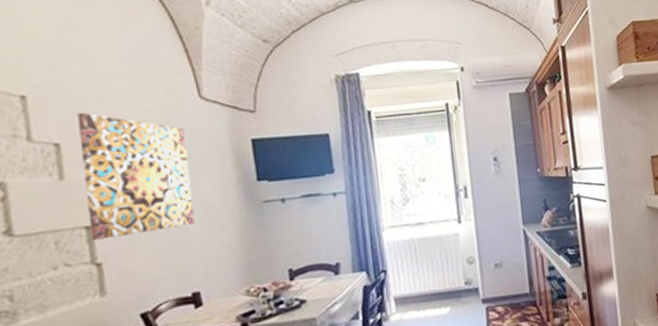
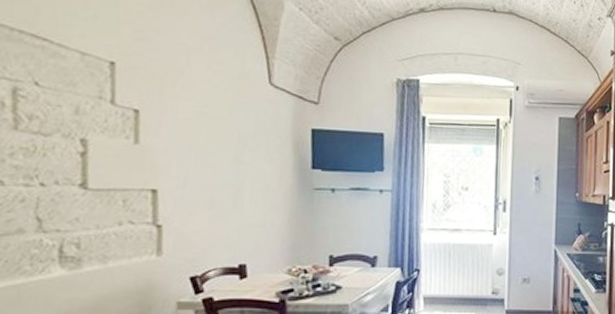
wall art: present [77,113,195,241] -> none [155,84,253,204]

